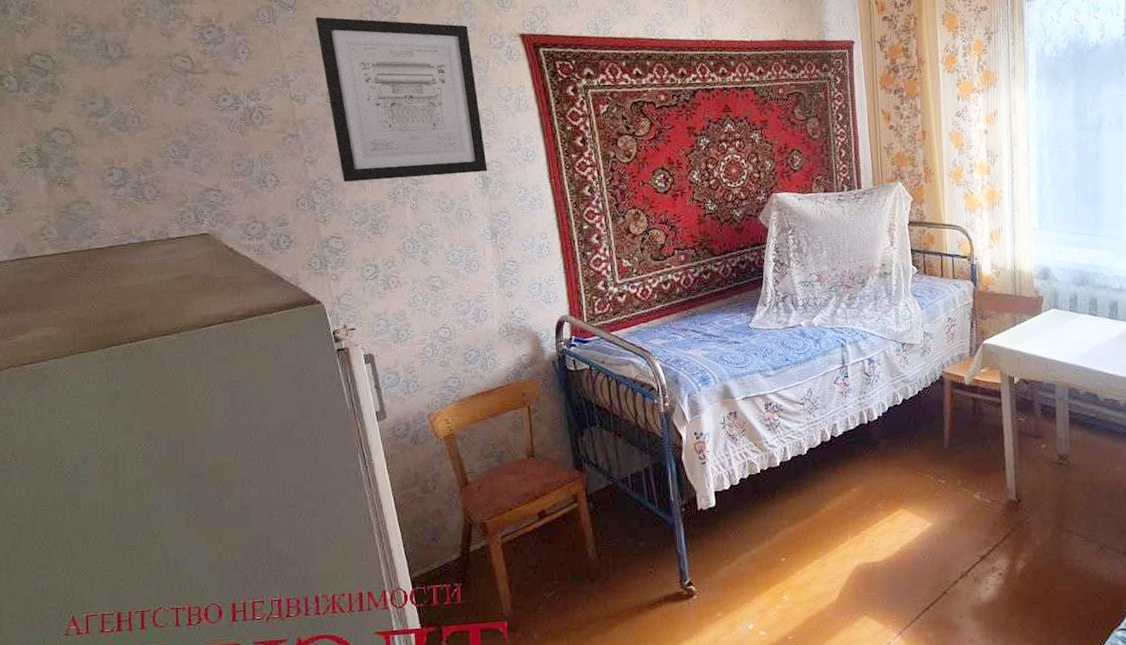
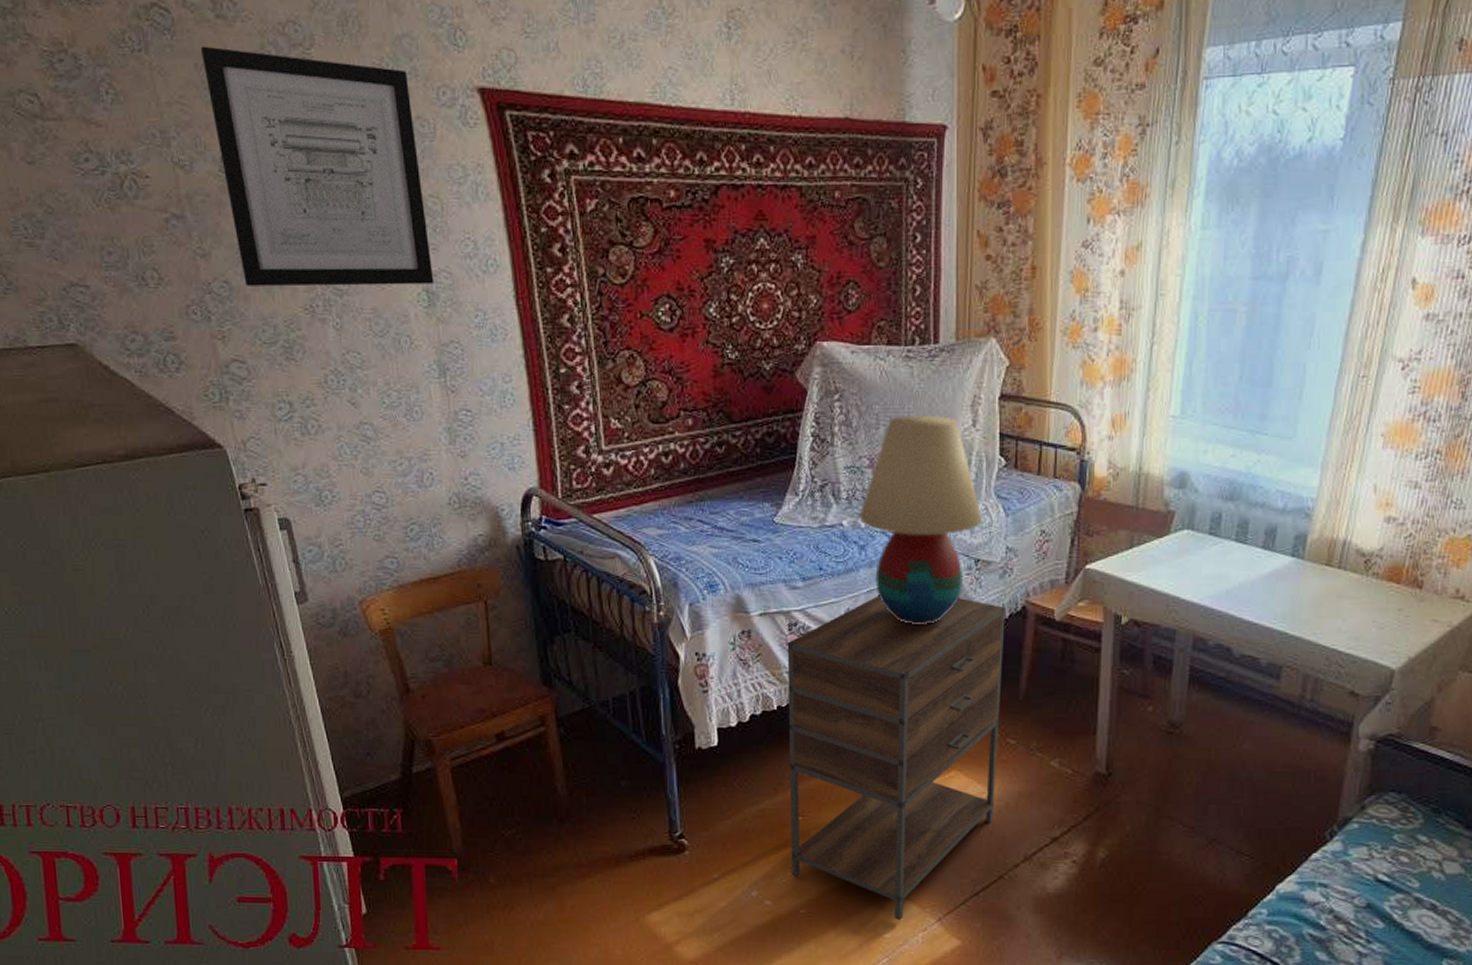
nightstand: none [765,373,934,638] -> present [787,595,1005,921]
table lamp: none [813,240,905,397] -> present [859,415,984,624]

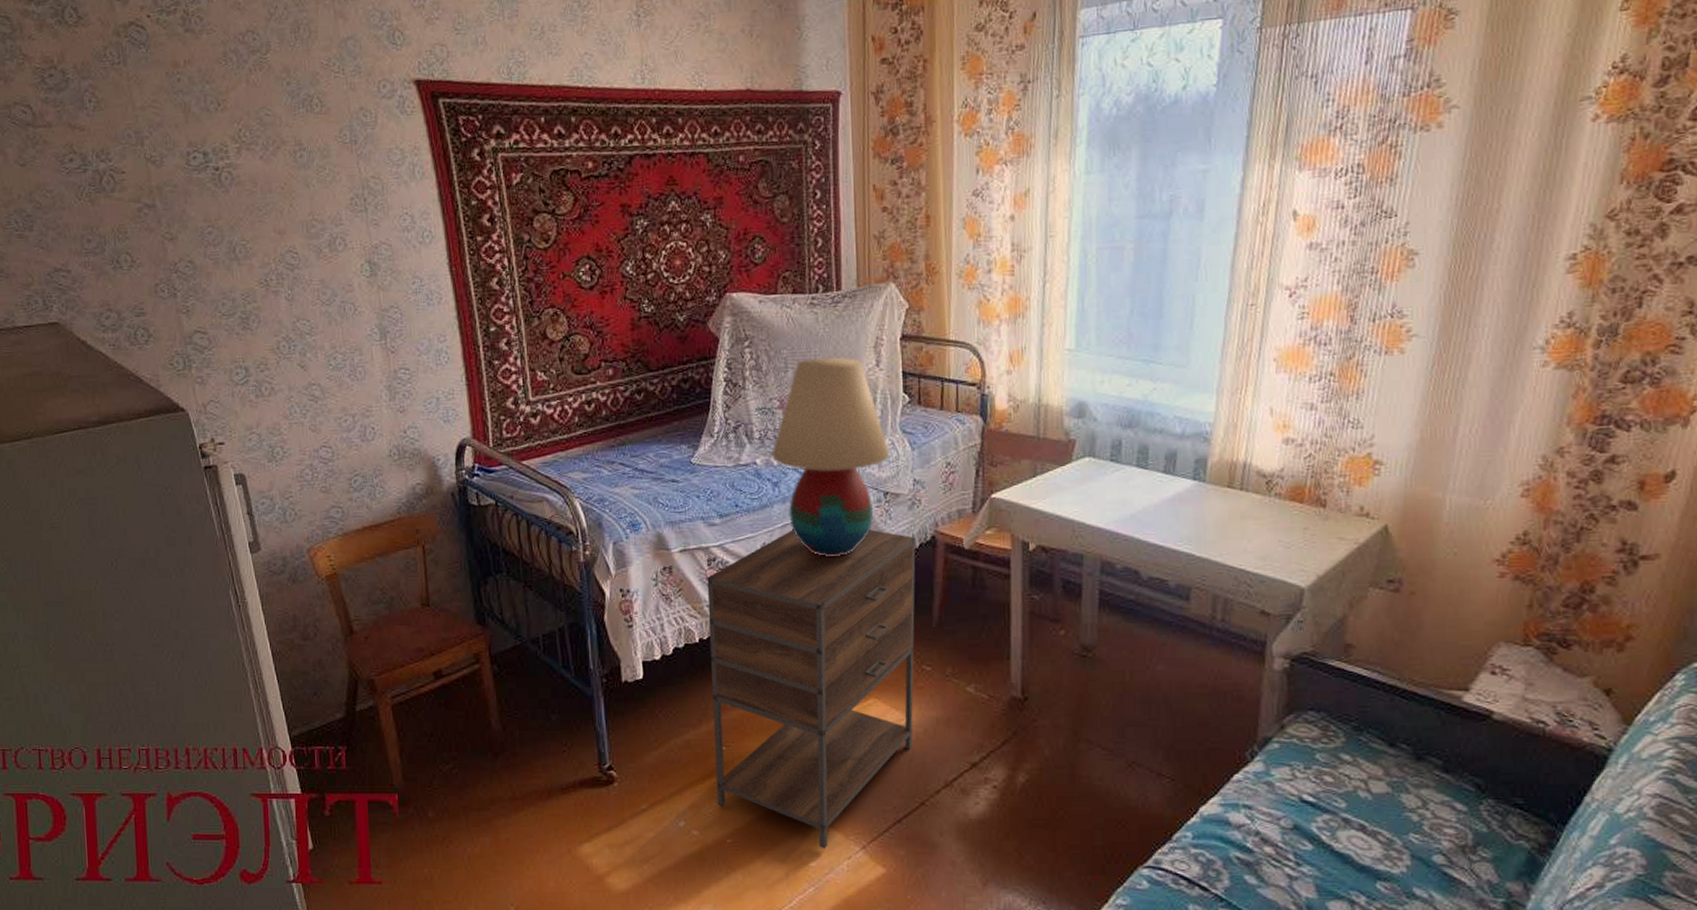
wall art: present [200,46,434,286] -> none [171,56,375,265]

